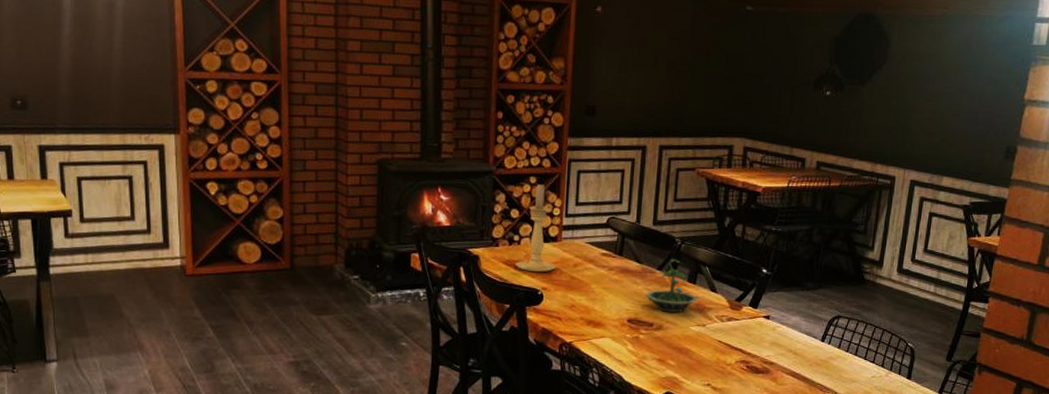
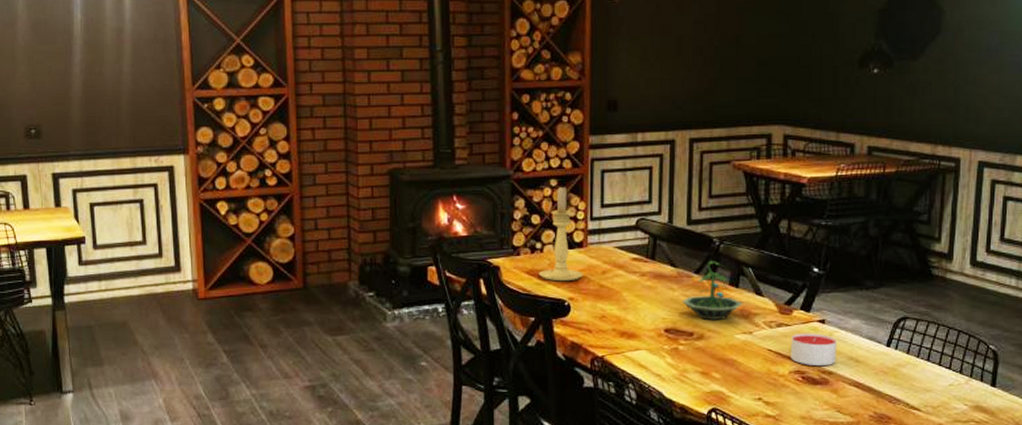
candle: none [738,327,779,357] -> present [791,333,837,365]

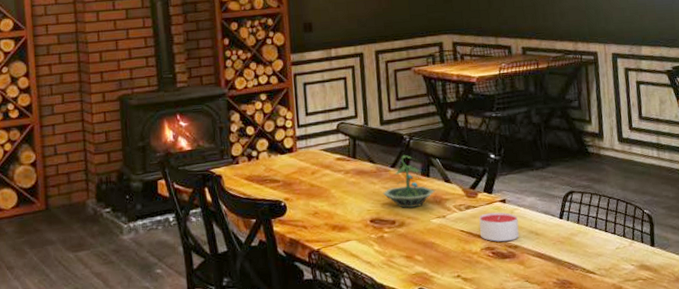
candle holder: present [538,186,584,282] -> none [256,99,296,185]

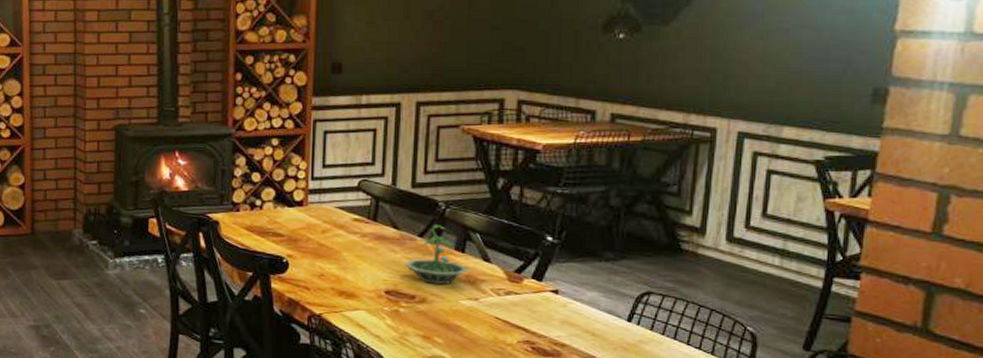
candle: present [479,212,520,242] -> none [520,302,571,338]

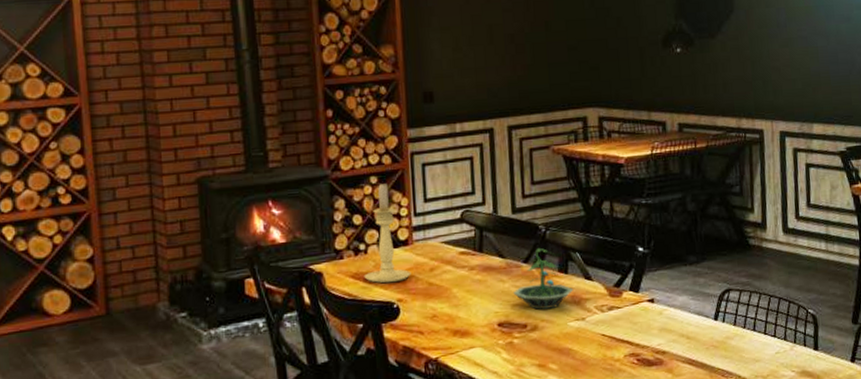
candle holder: none [257,145,303,239] -> present [364,183,411,283]

